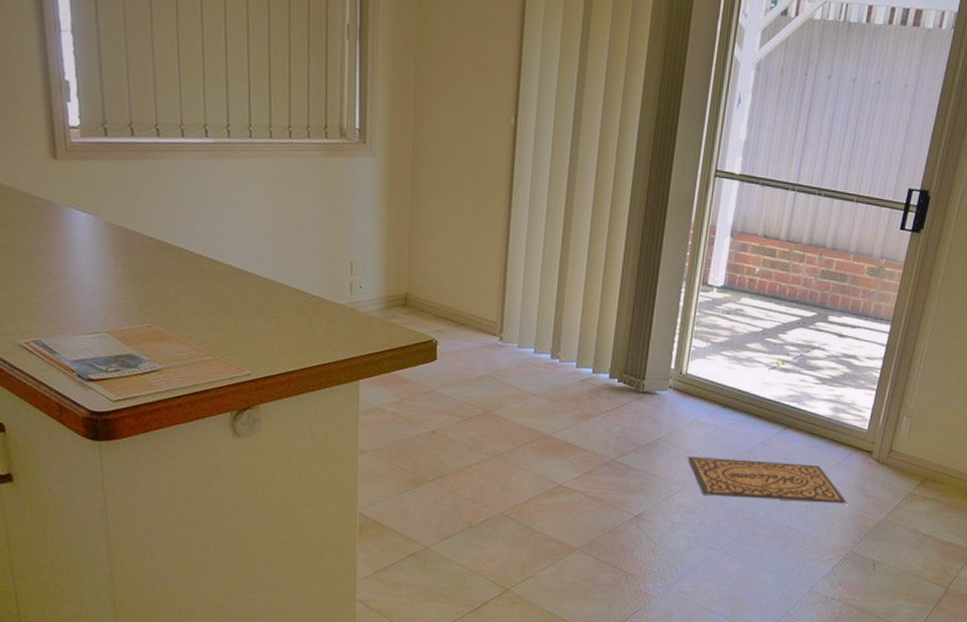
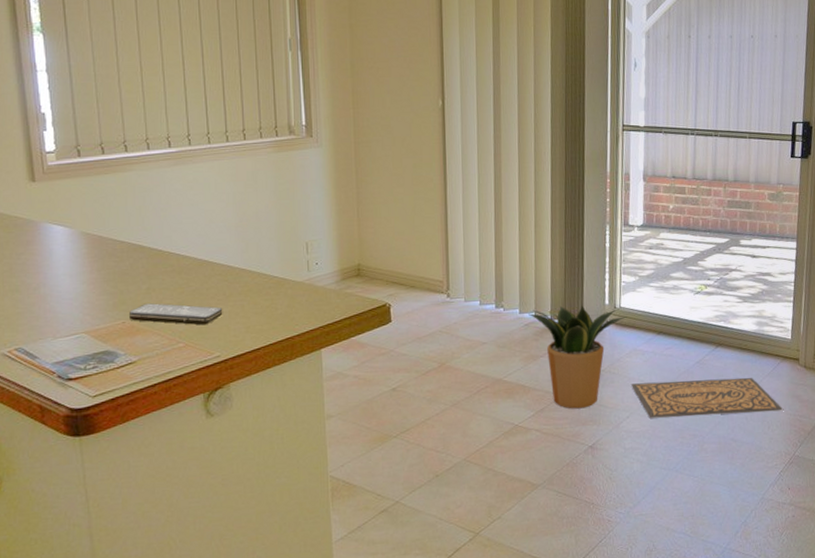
mobile phone: none [155,308,256,340] -> present [129,303,223,325]
potted plant: none [585,364,693,476] -> present [527,304,627,409]

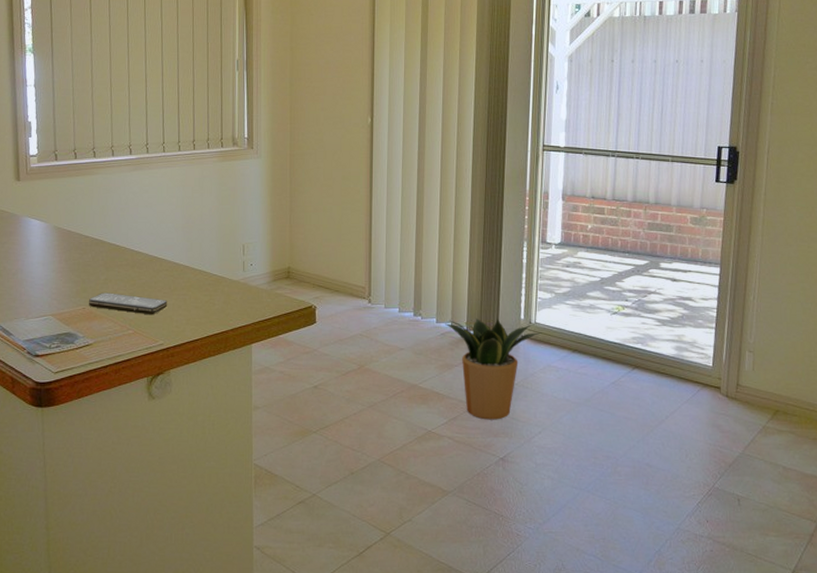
doormat: present [630,377,784,418] -> none [543,400,703,440]

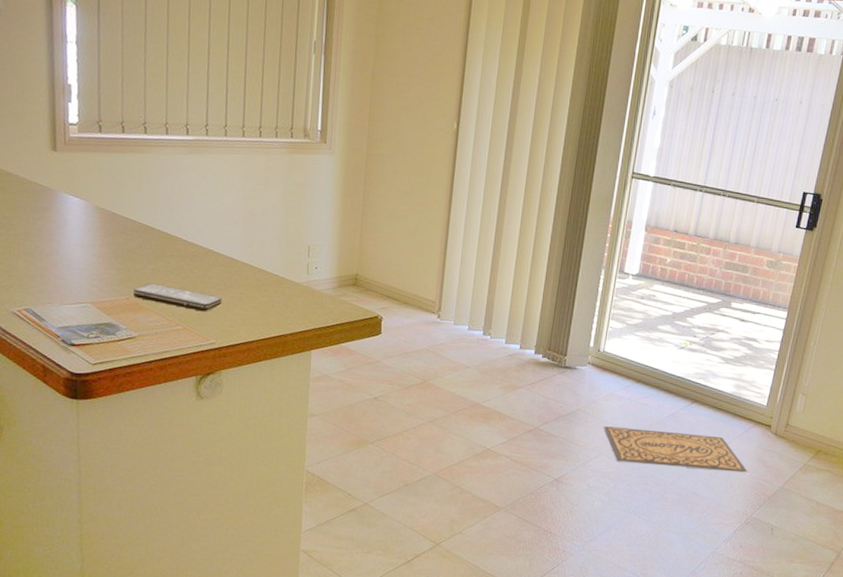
potted plant: present [444,317,542,420] -> none [513,341,609,443]
doormat: none [543,400,703,440] -> present [603,426,749,473]

